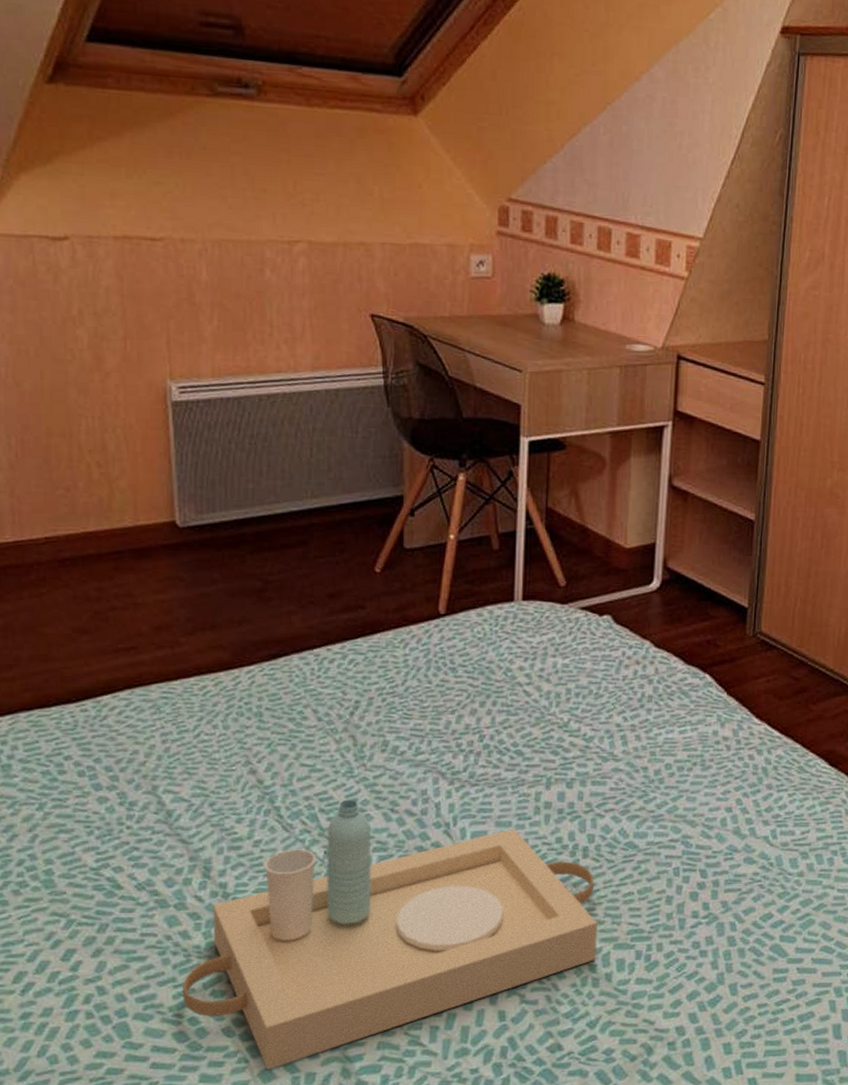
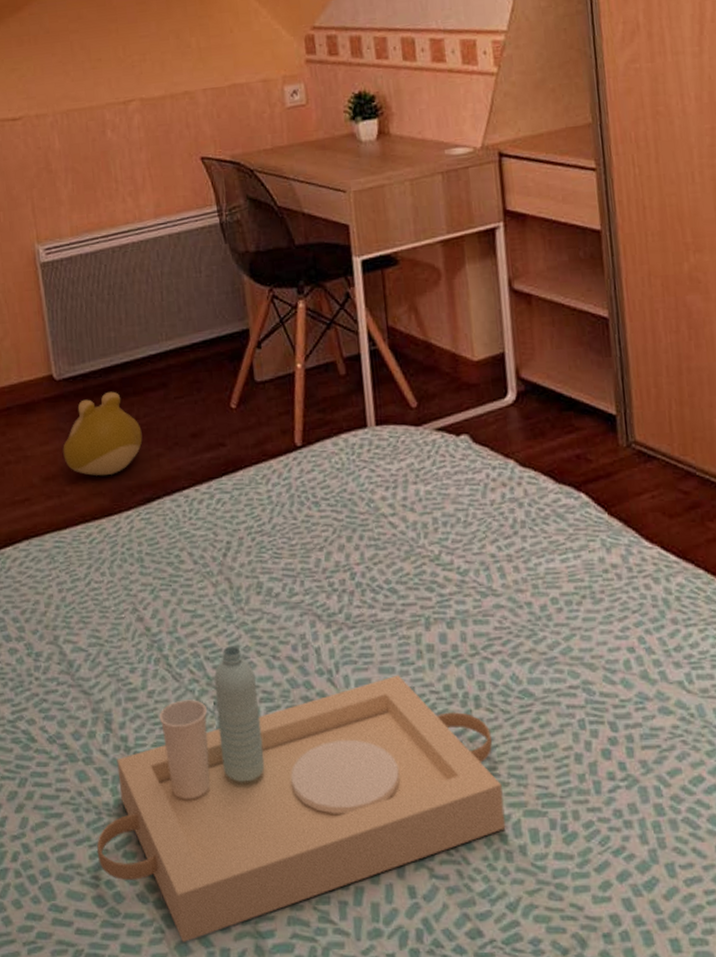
plush toy: none [181,544,274,630] -> present [63,391,143,476]

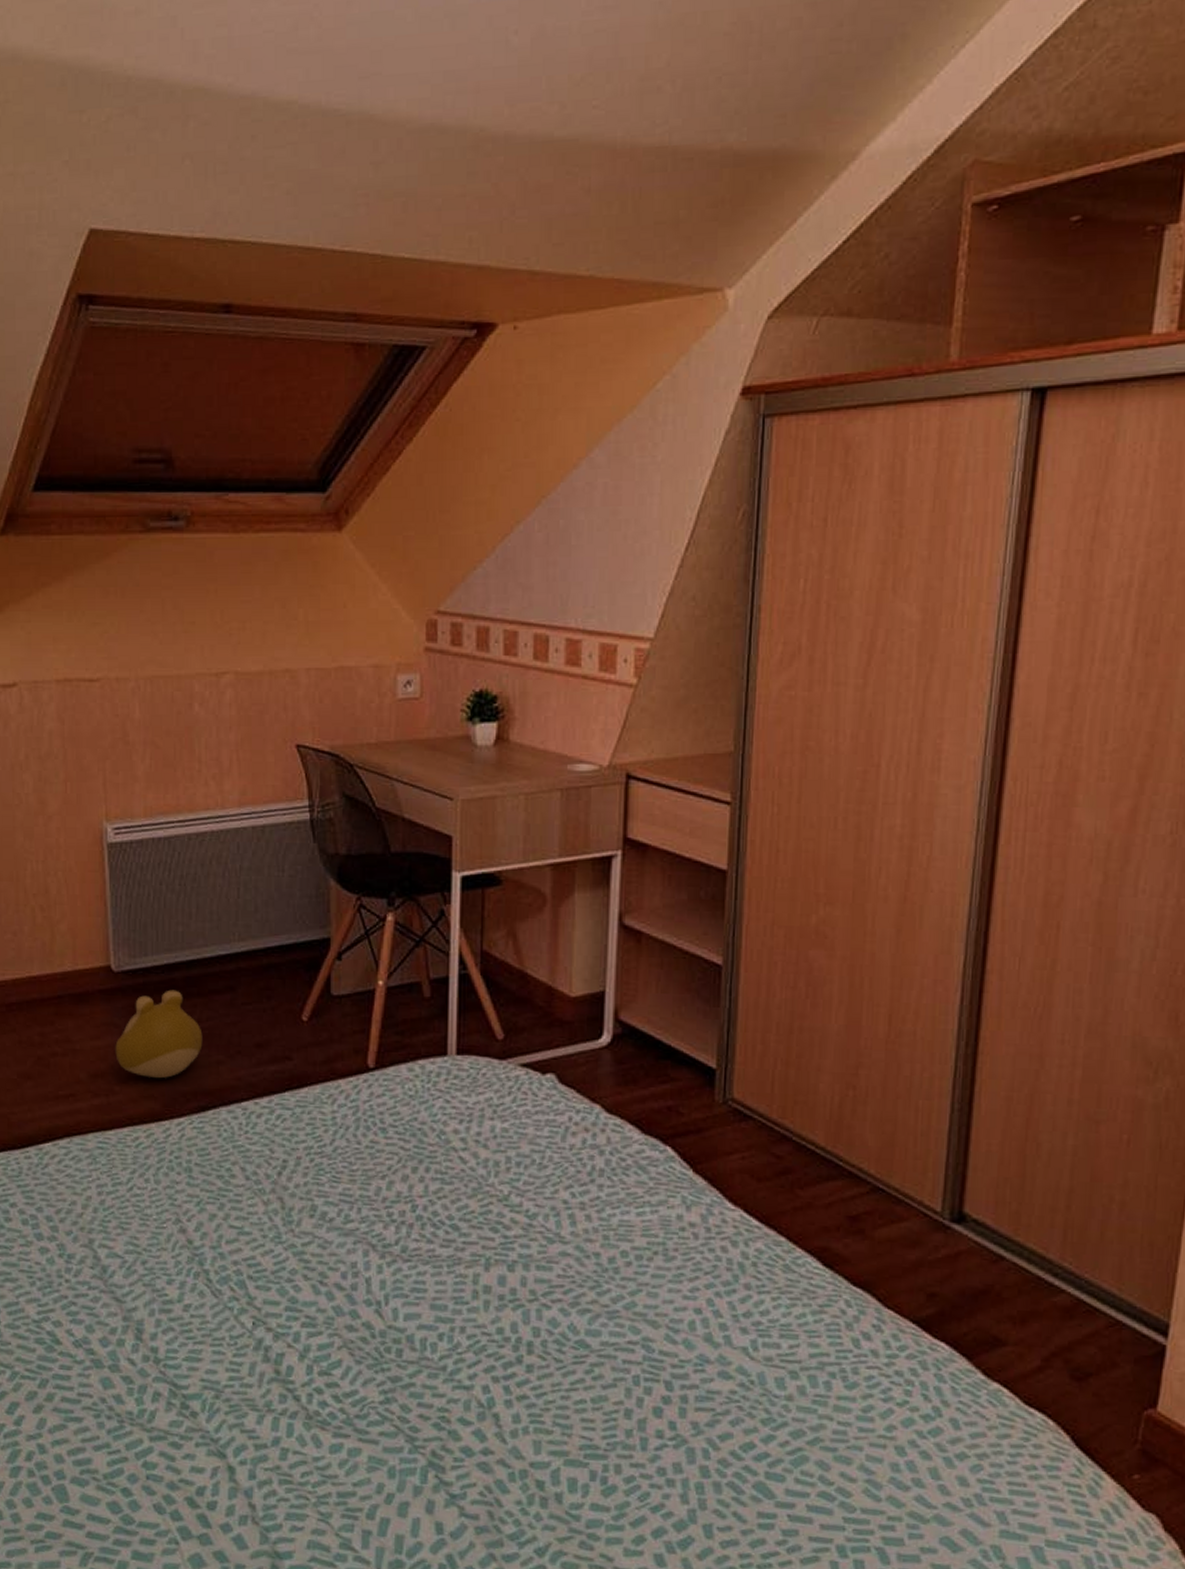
serving tray: present [96,645,506,942] -> none [115,1266,545,1555]

